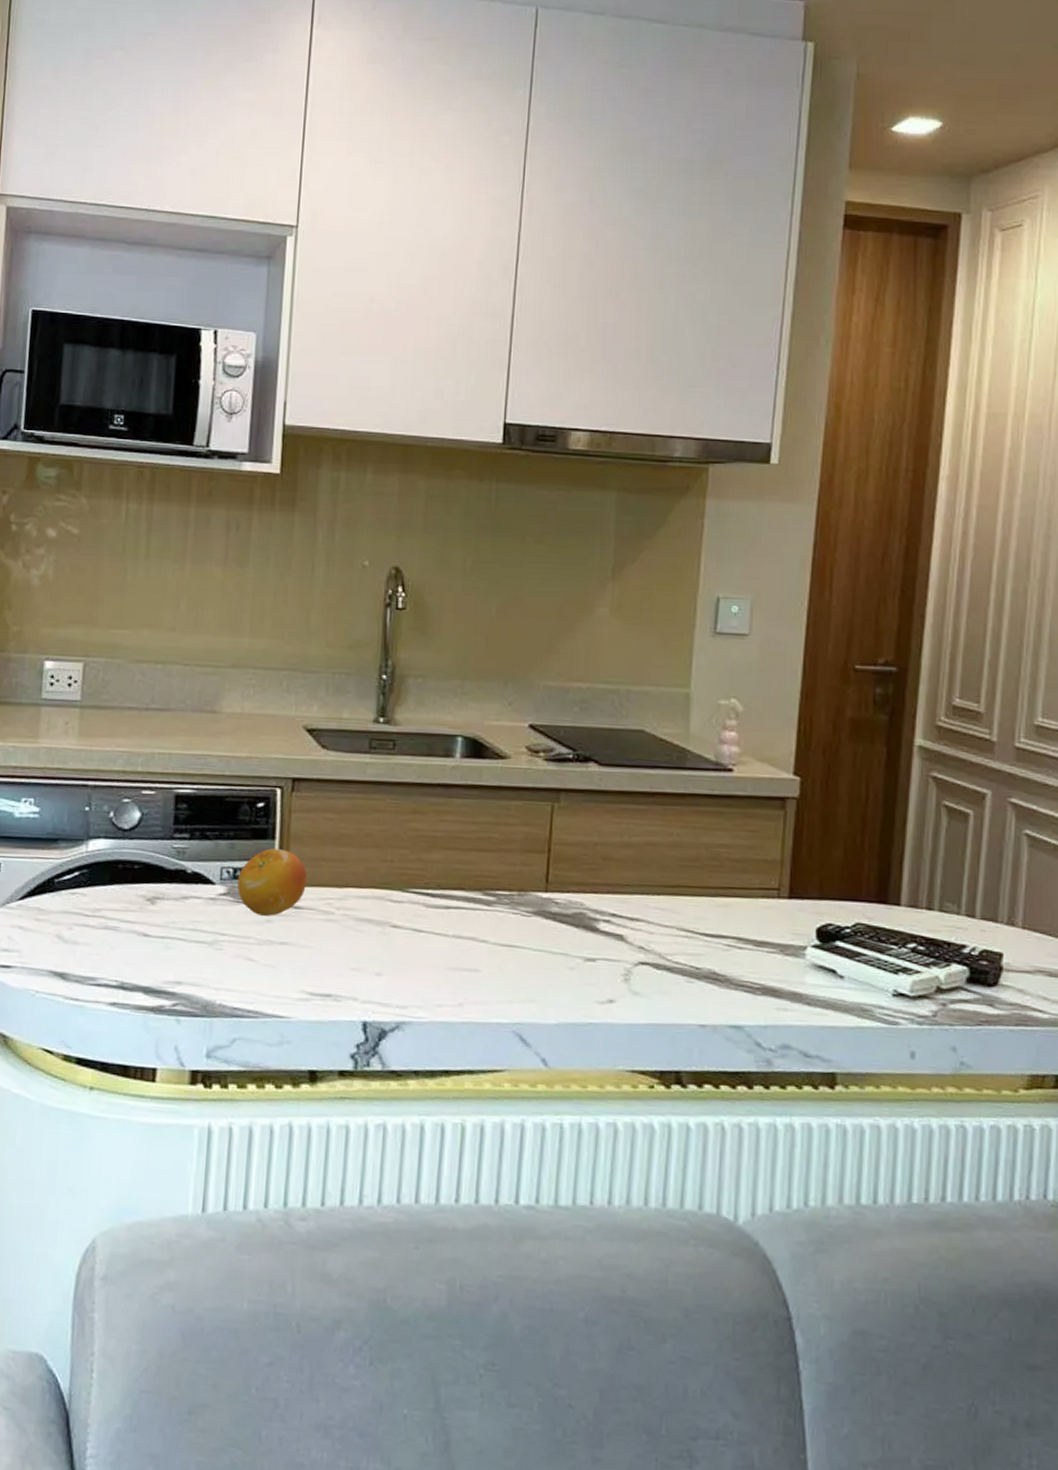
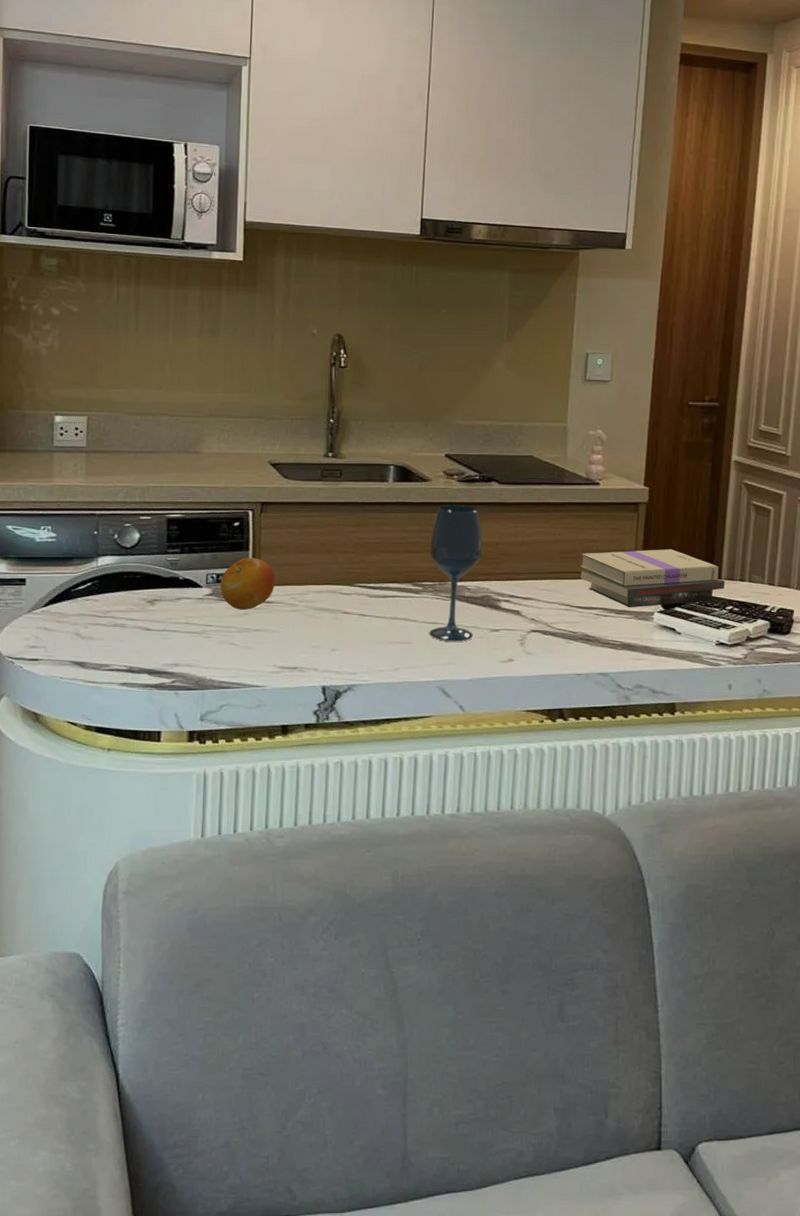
wineglass: none [503,789,576,972] -> present [429,504,483,642]
books: none [706,861,905,939] -> present [580,549,725,608]

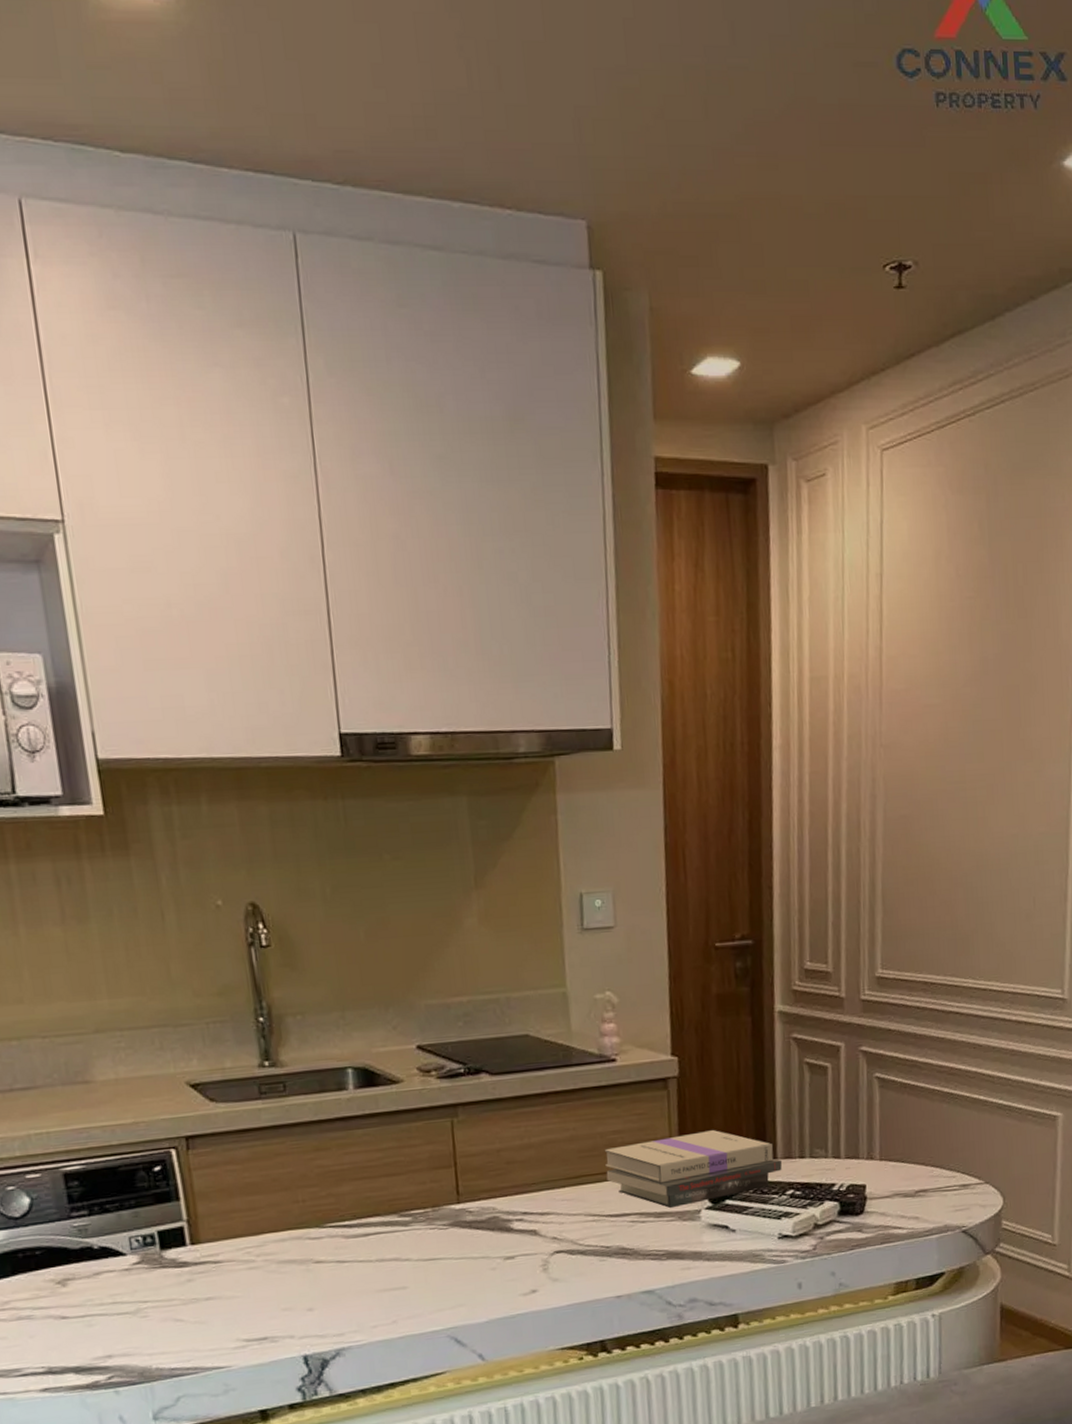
fruit: present [220,558,275,610] -> none [148,1208,222,1277]
wineglass: present [429,504,483,642] -> none [413,1107,483,1279]

